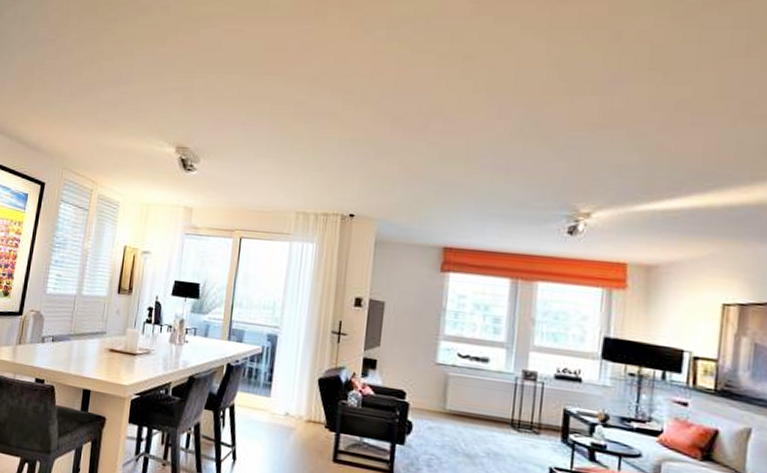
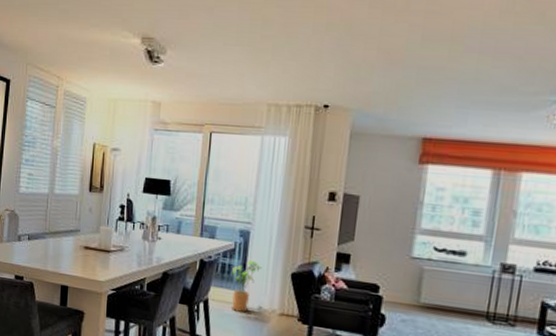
house plant: none [258,364,289,419] -> present [232,259,262,312]

